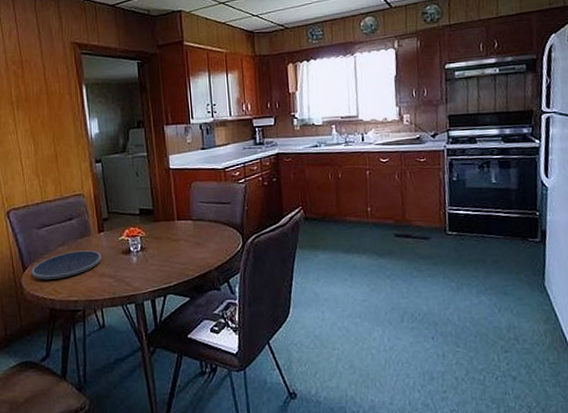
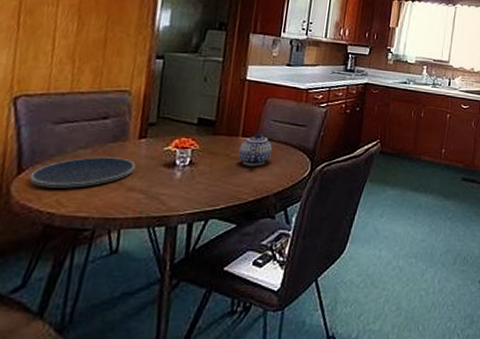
teapot: none [177,216,206,246] -> present [238,134,273,166]

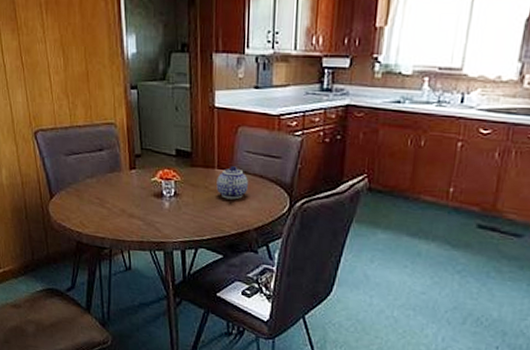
plate: present [29,156,136,188] -> none [59,185,131,212]

